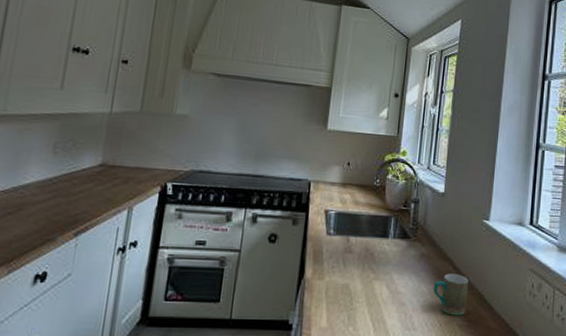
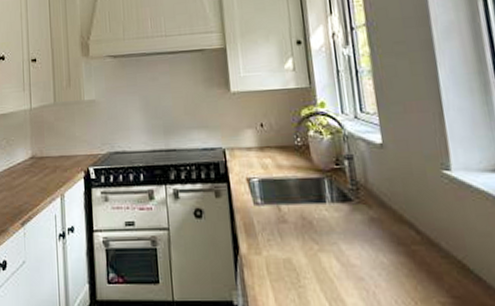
mug: present [433,273,469,316] -> none [395,239,447,291]

